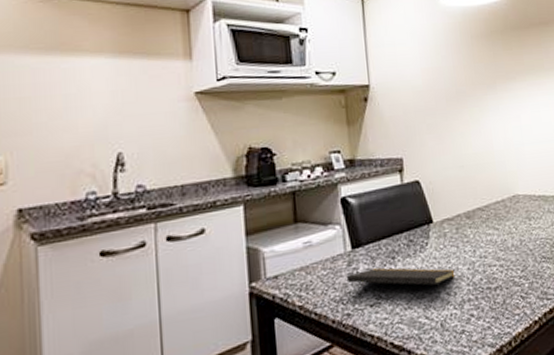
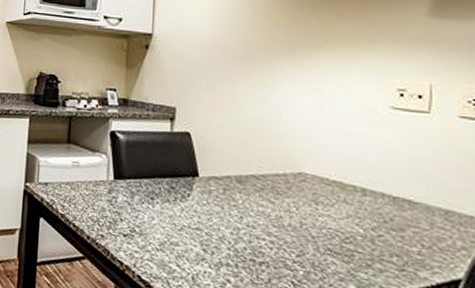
notepad: present [346,267,455,299] -> none [105,201,215,252]

